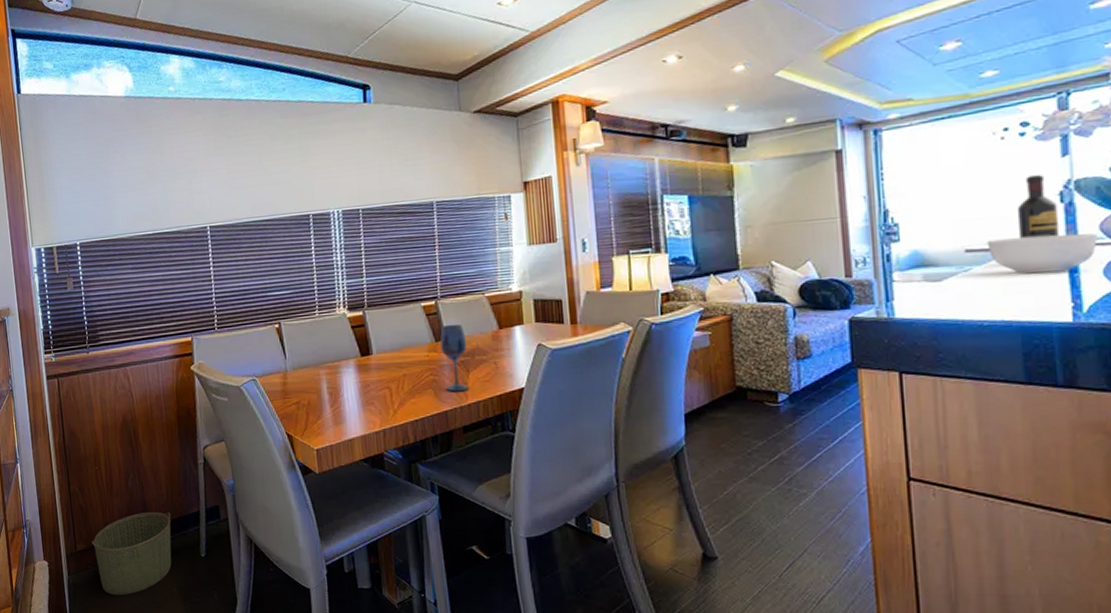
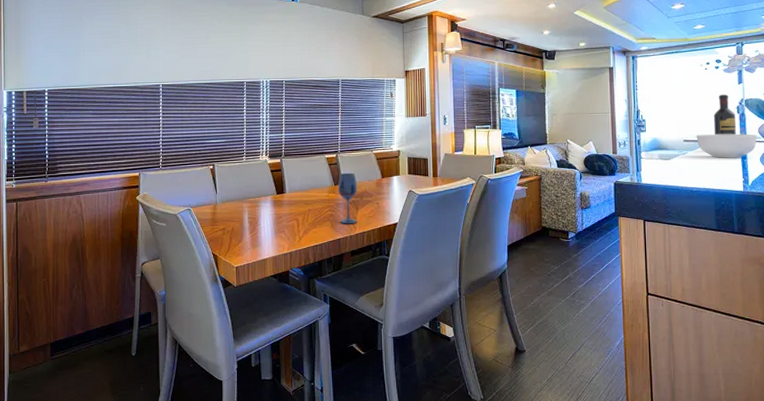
basket: present [91,511,172,596] -> none [34,317,109,391]

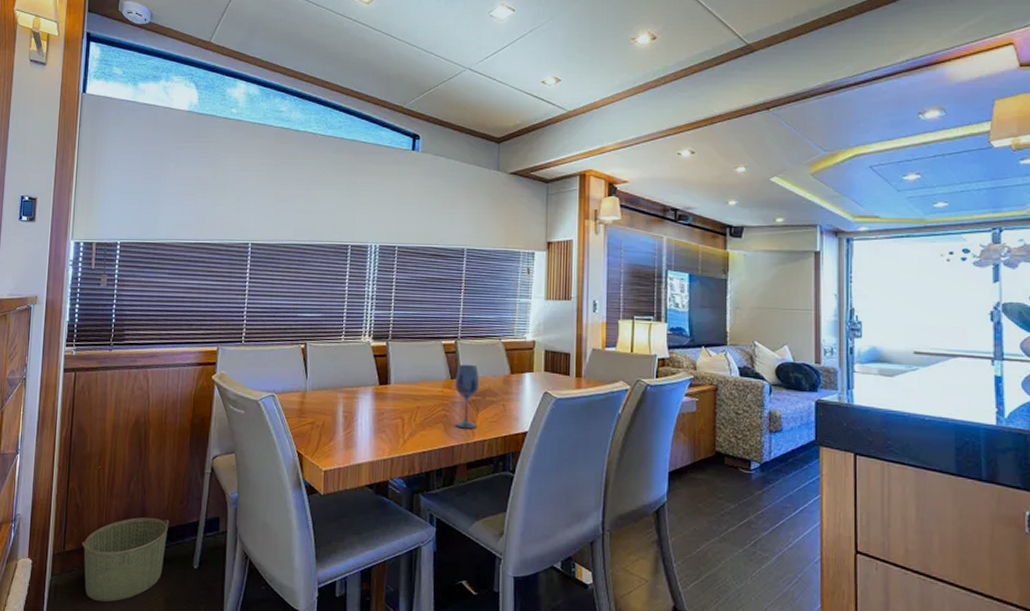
basket: none [34,317,109,391] -> present [81,517,169,603]
bowl: present [696,134,757,158] -> none [931,346,1018,381]
wine bottle: present [713,95,737,135] -> none [956,295,989,350]

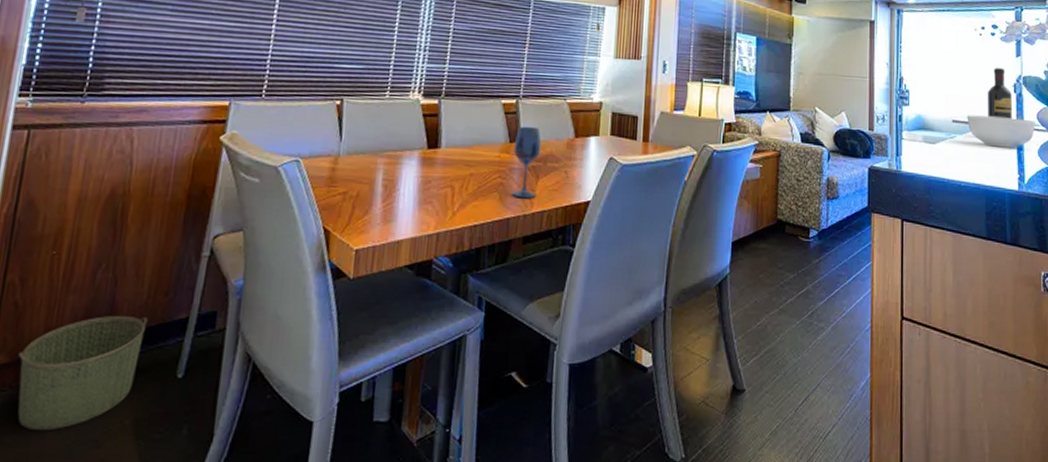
bowl: none [931,346,1018,381] -> present [967,115,1035,148]
wine bottle: none [956,295,989,350] -> present [987,68,1013,119]

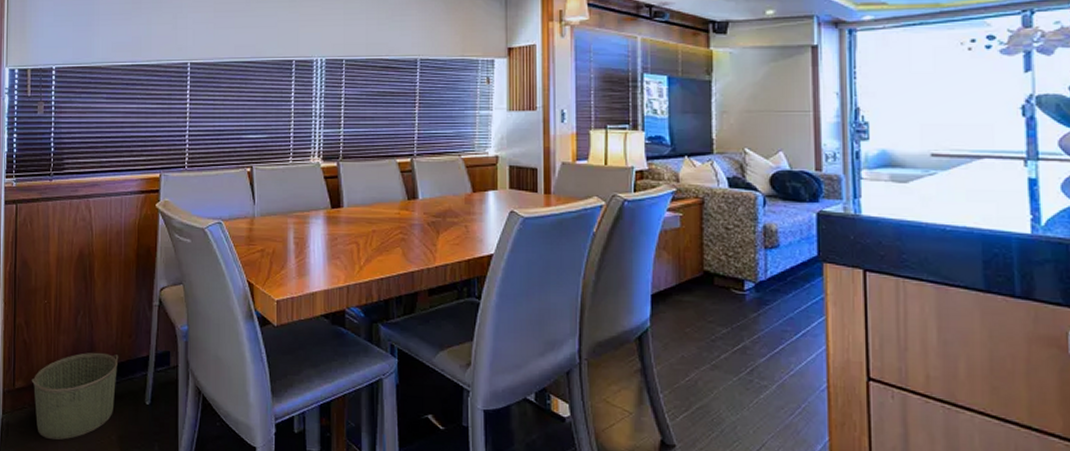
wineglass: present [512,126,542,199] -> none [413,183,440,253]
bowl: present [967,115,1035,148] -> none [952,147,1056,184]
wine bottle: present [987,68,1013,119] -> none [981,88,1021,149]

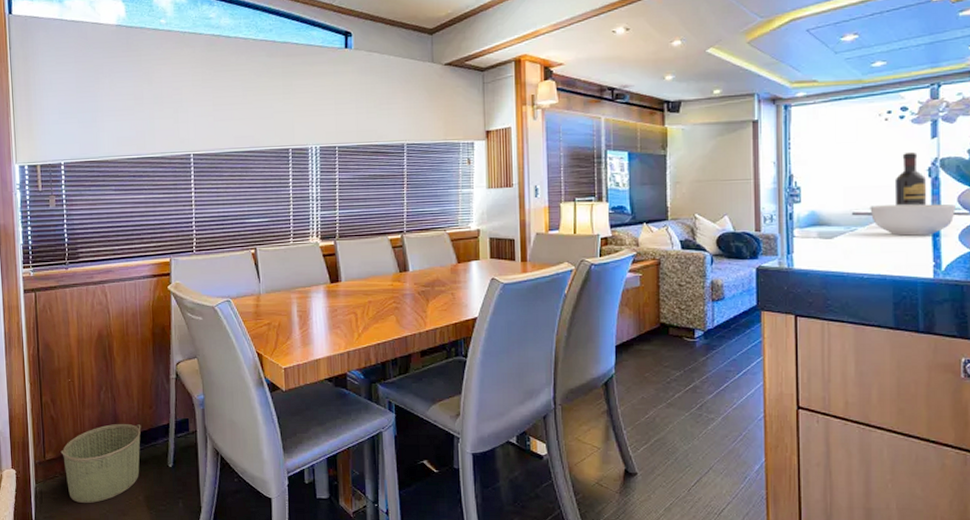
bowl: none [952,147,1056,184] -> present [870,203,956,236]
wine bottle: none [981,88,1021,149] -> present [894,153,927,206]

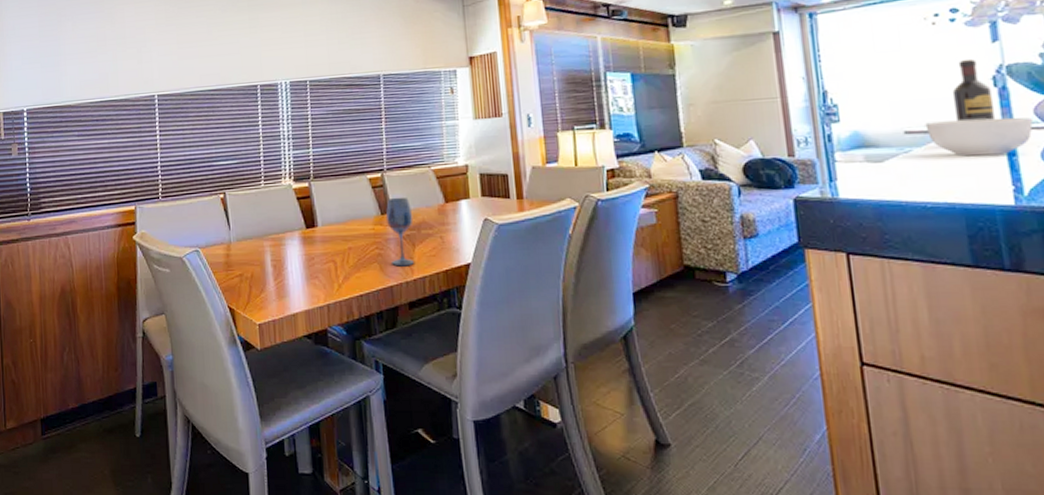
basket: present [60,423,141,504] -> none [22,387,107,479]
wineglass: none [404,257,428,319] -> present [386,197,414,267]

